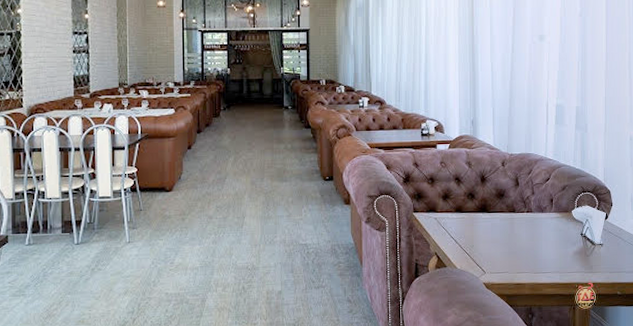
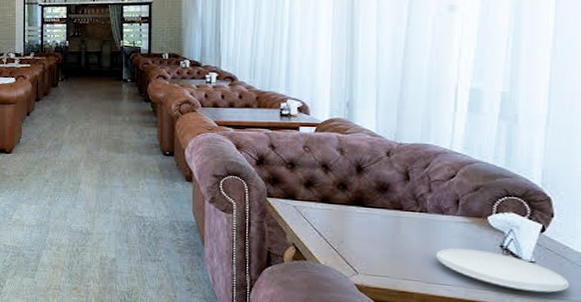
plate: none [539,239,624,269] -> present [436,248,569,293]

